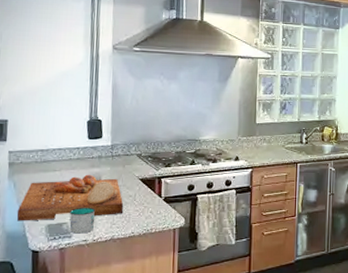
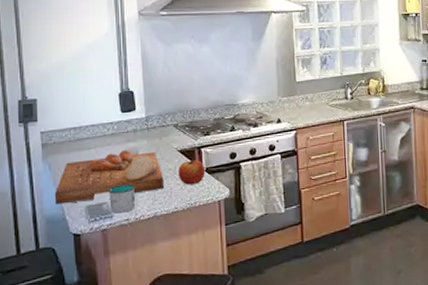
apple: none [138,187,164,212] -> present [178,158,206,185]

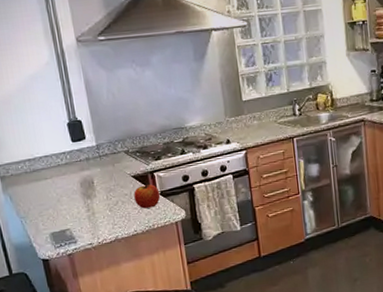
cutting board: present [54,149,165,205] -> none [19,178,123,233]
mug: present [108,184,136,213] -> none [69,210,98,239]

